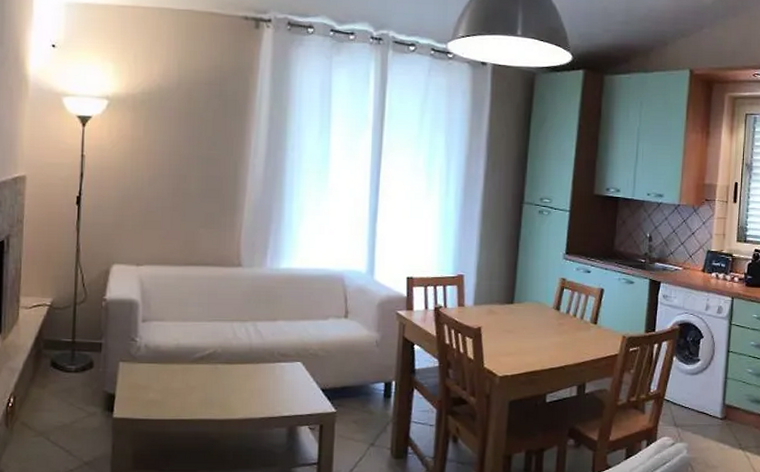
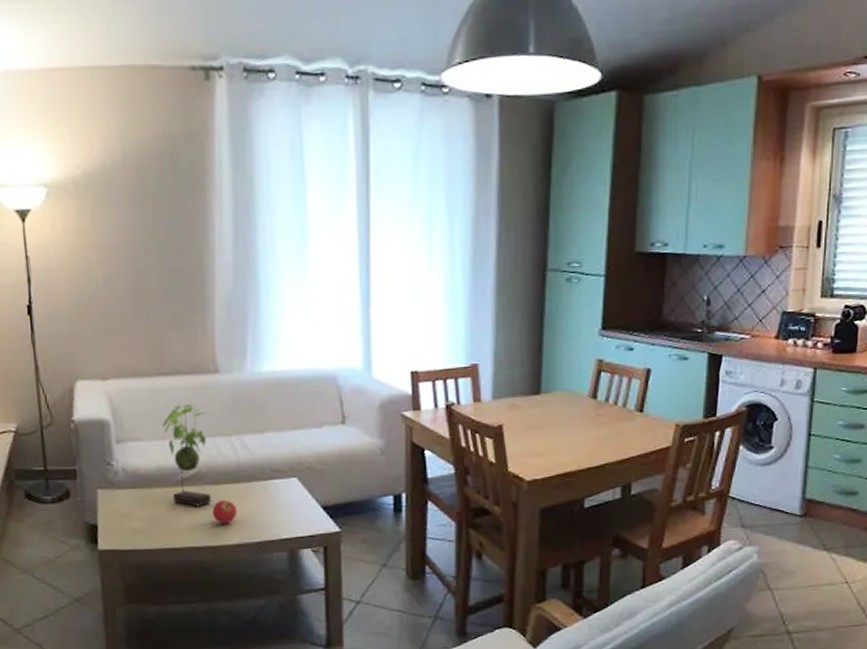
plant: none [185,291,229,383] -> present [162,403,211,507]
fruit: none [222,378,245,400] -> present [212,499,237,524]

